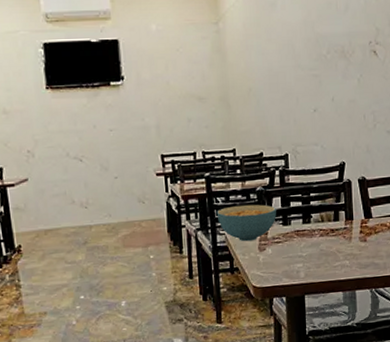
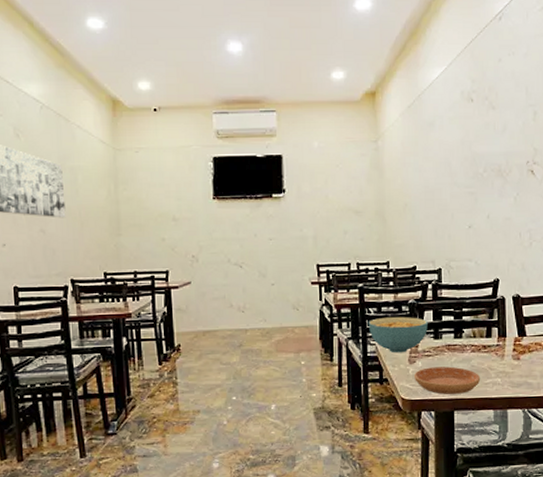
saucer: none [264,251,330,280] -> present [413,366,481,395]

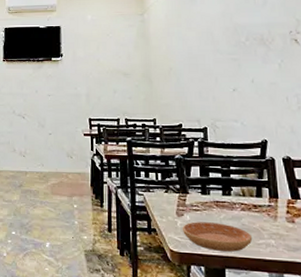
cereal bowl: present [368,316,428,353] -> none [136,169,195,205]

